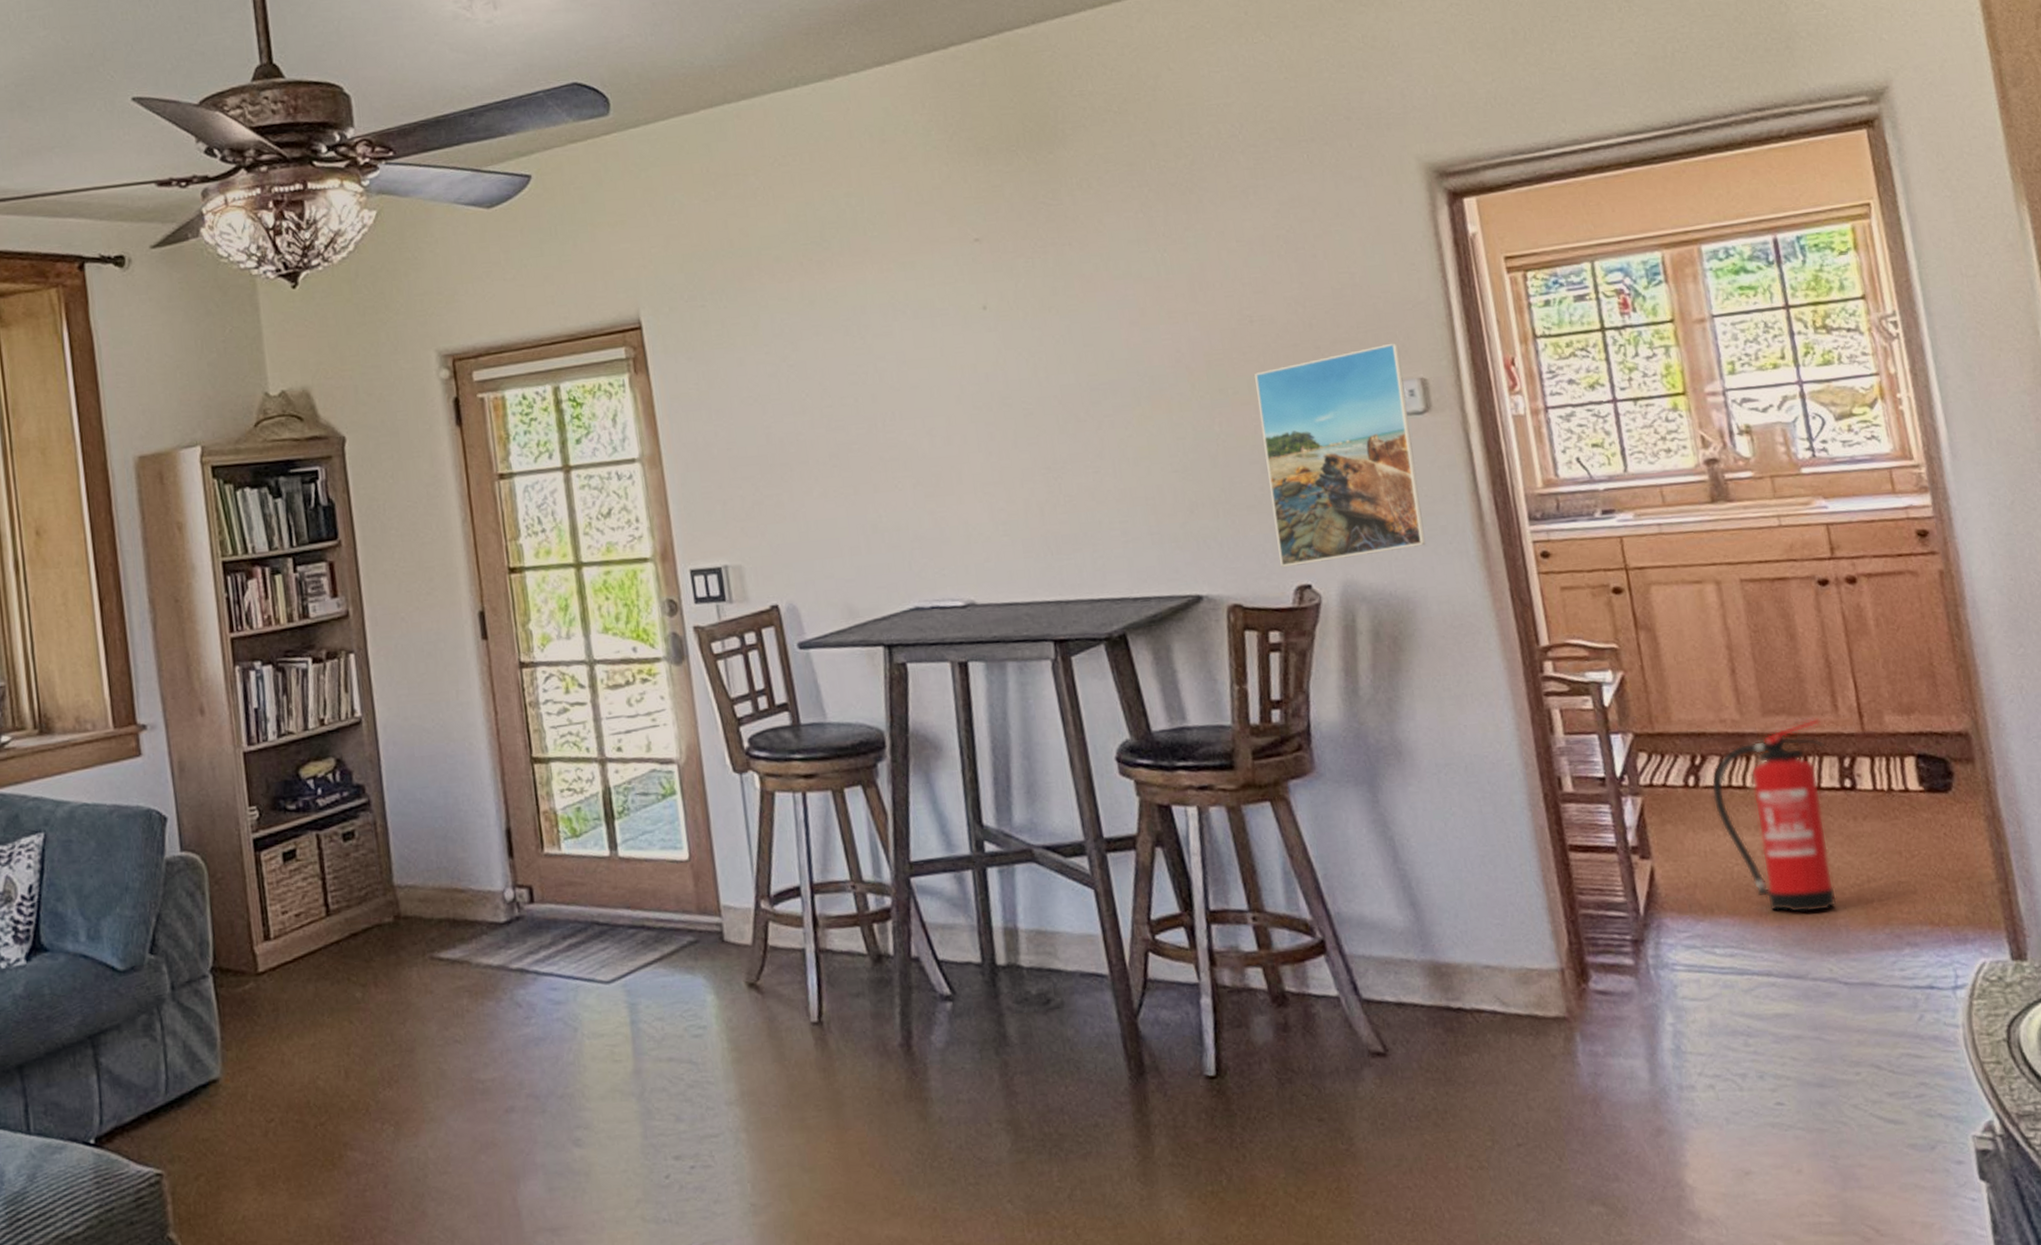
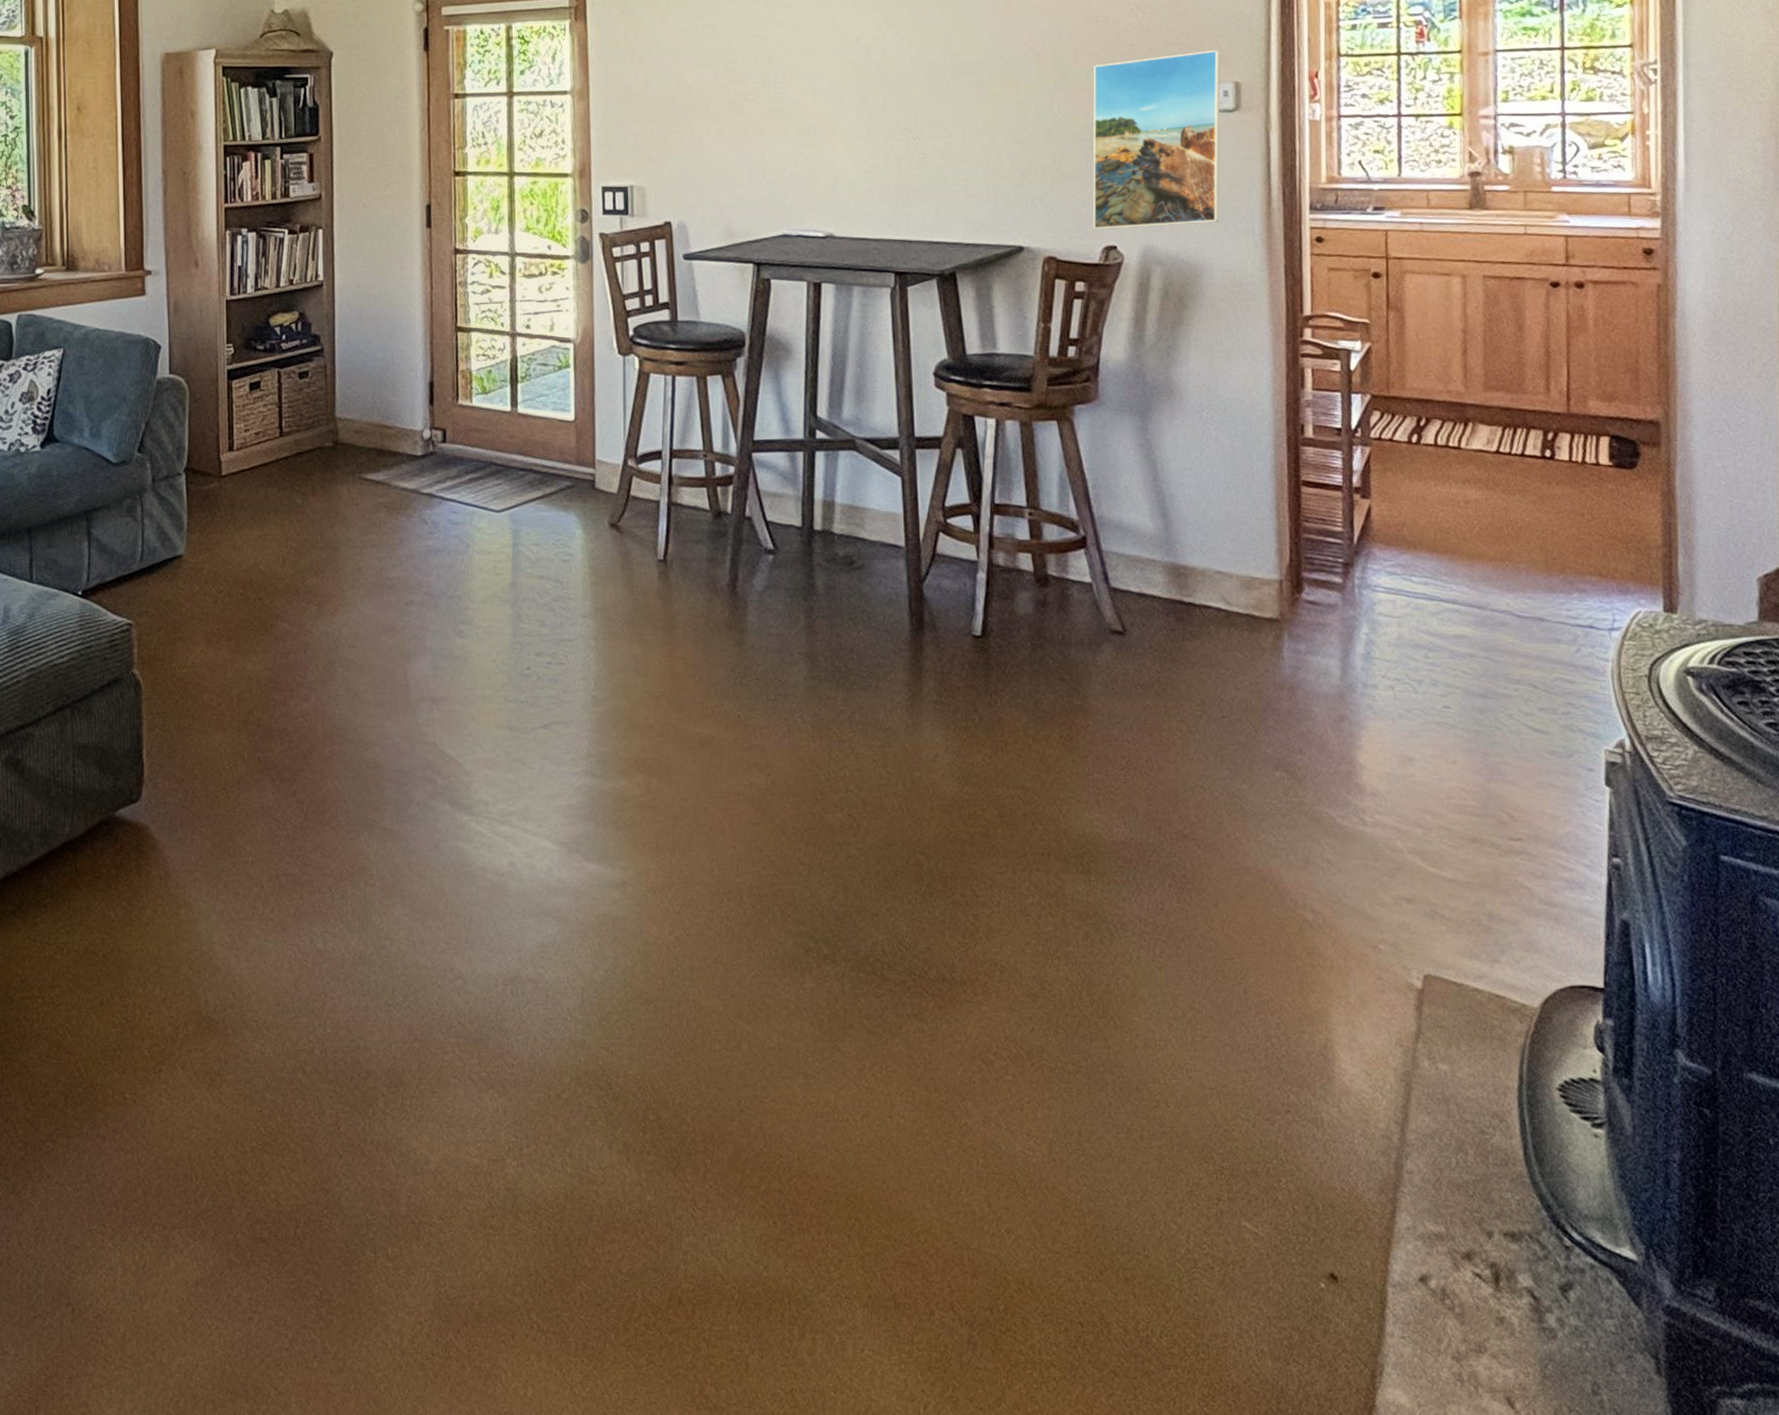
fire extinguisher: present [1711,718,1836,913] -> none [1430,397,1533,556]

